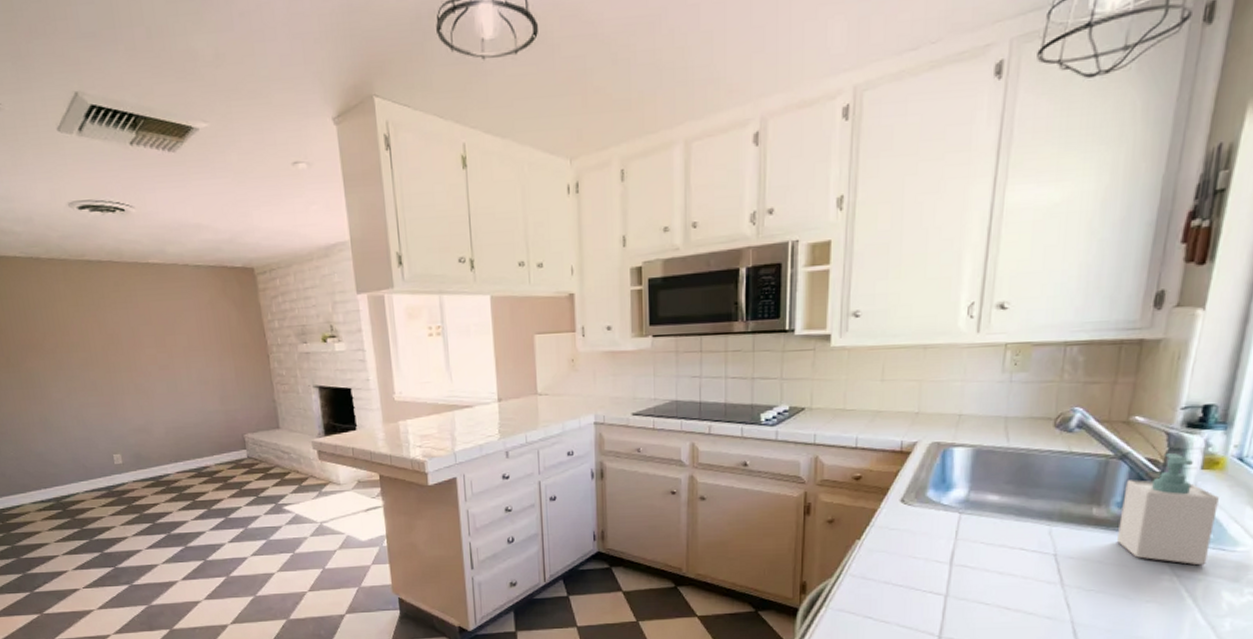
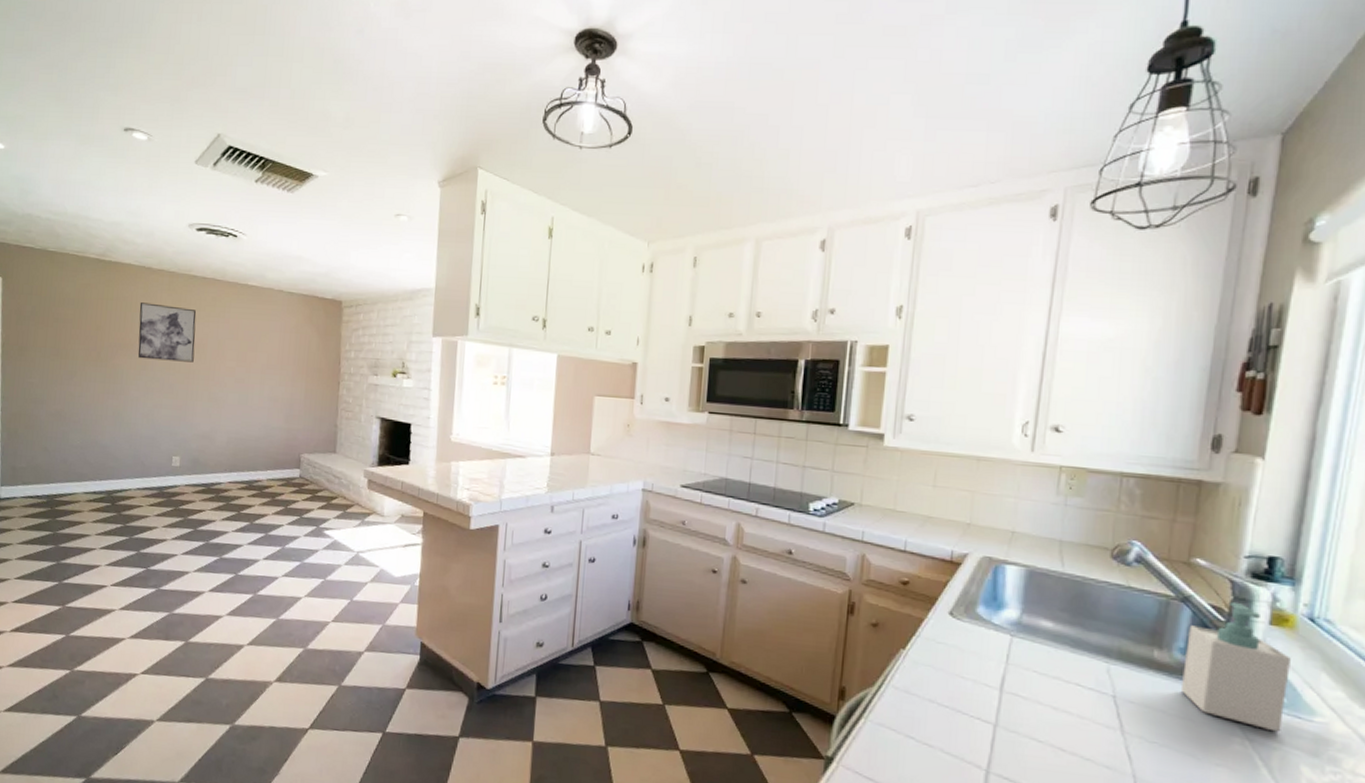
wall art: none [37,297,111,358] -> present [137,302,197,363]

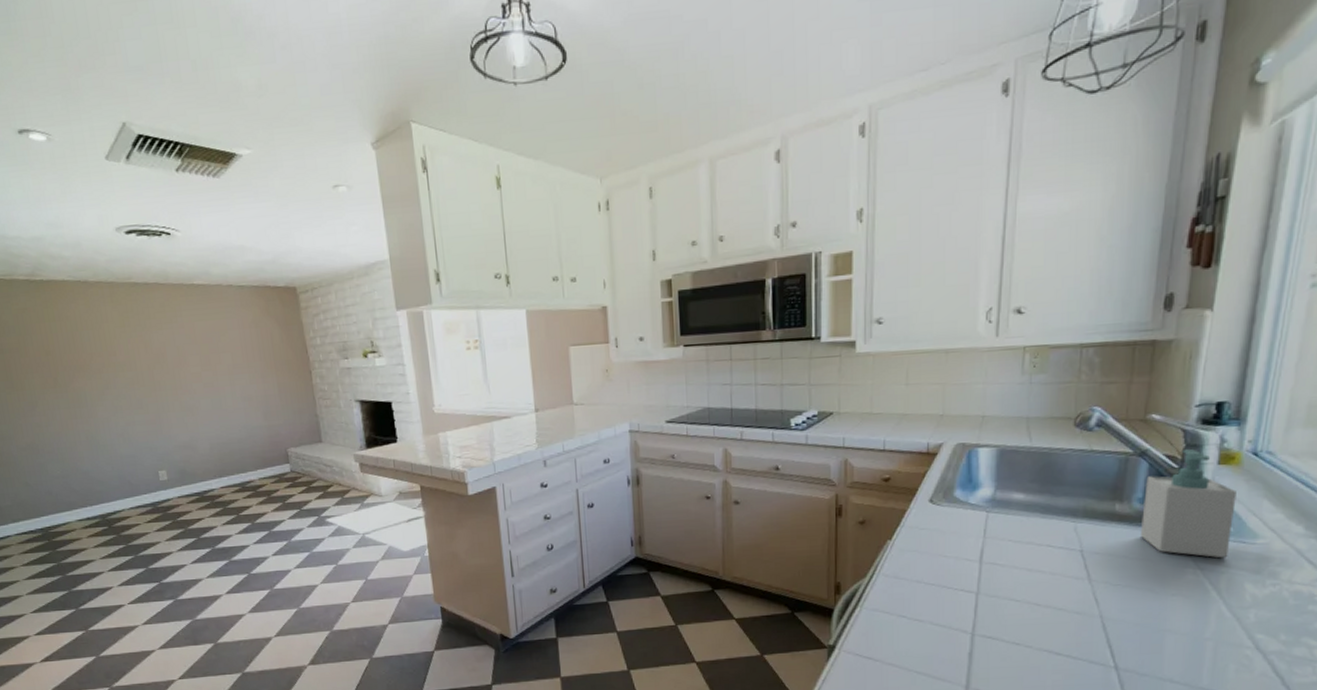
wall art: present [137,302,197,363] -> none [84,318,156,378]

